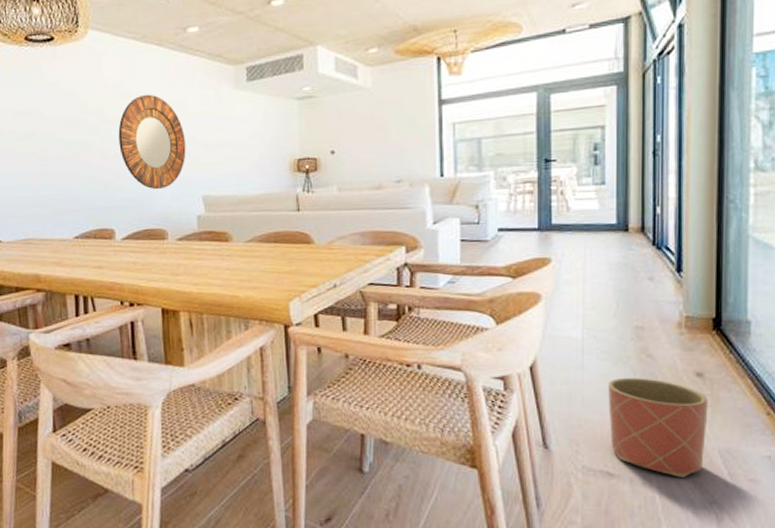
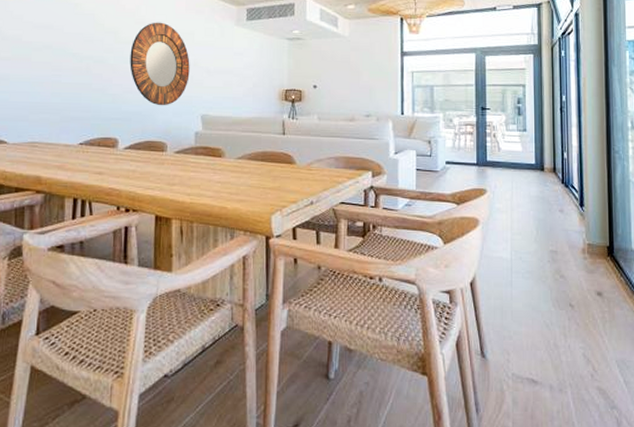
planter: present [608,378,709,477] -> none [532,295,607,385]

